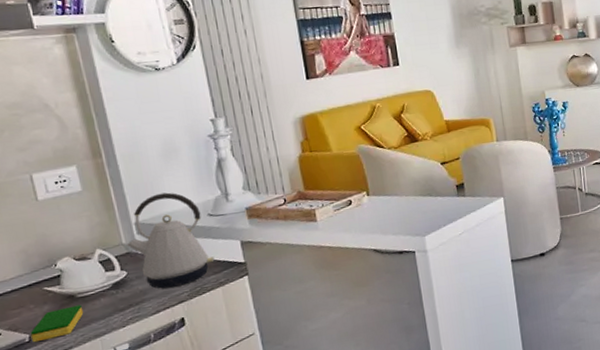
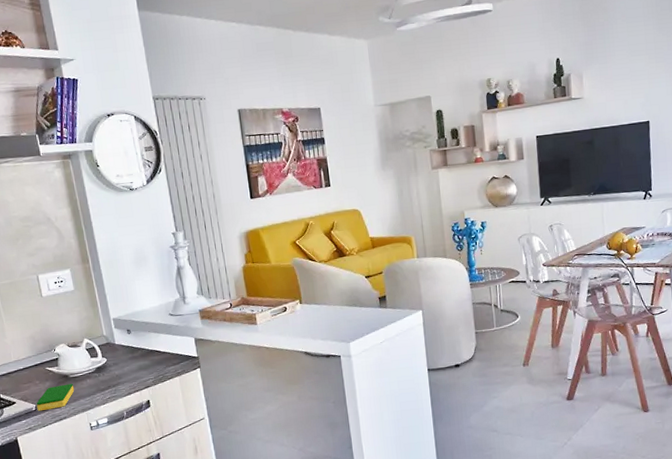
kettle: present [126,192,215,289] -> none [106,294,174,375]

